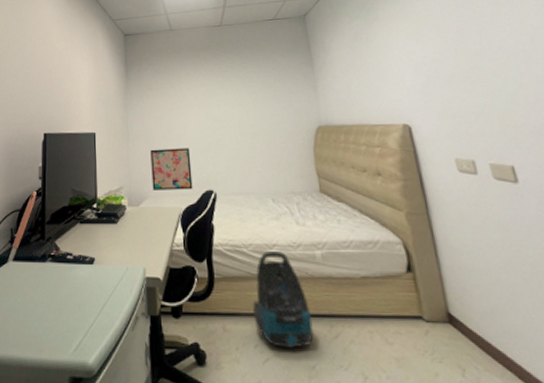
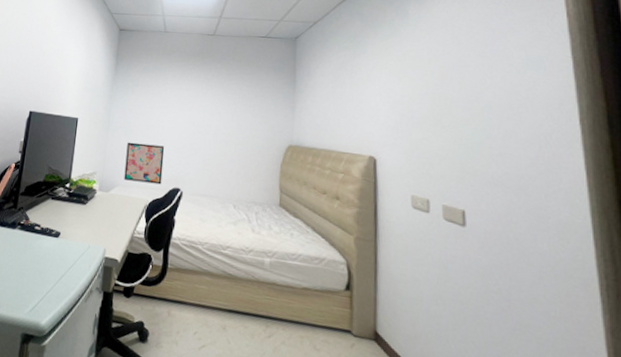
vacuum cleaner: present [252,251,314,348] -> none [197,251,251,341]

